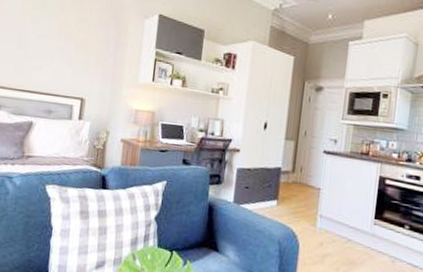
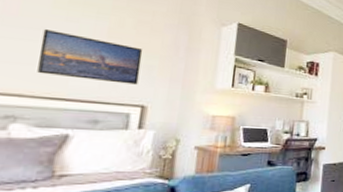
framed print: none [13,30,83,79] -> present [37,28,143,85]

